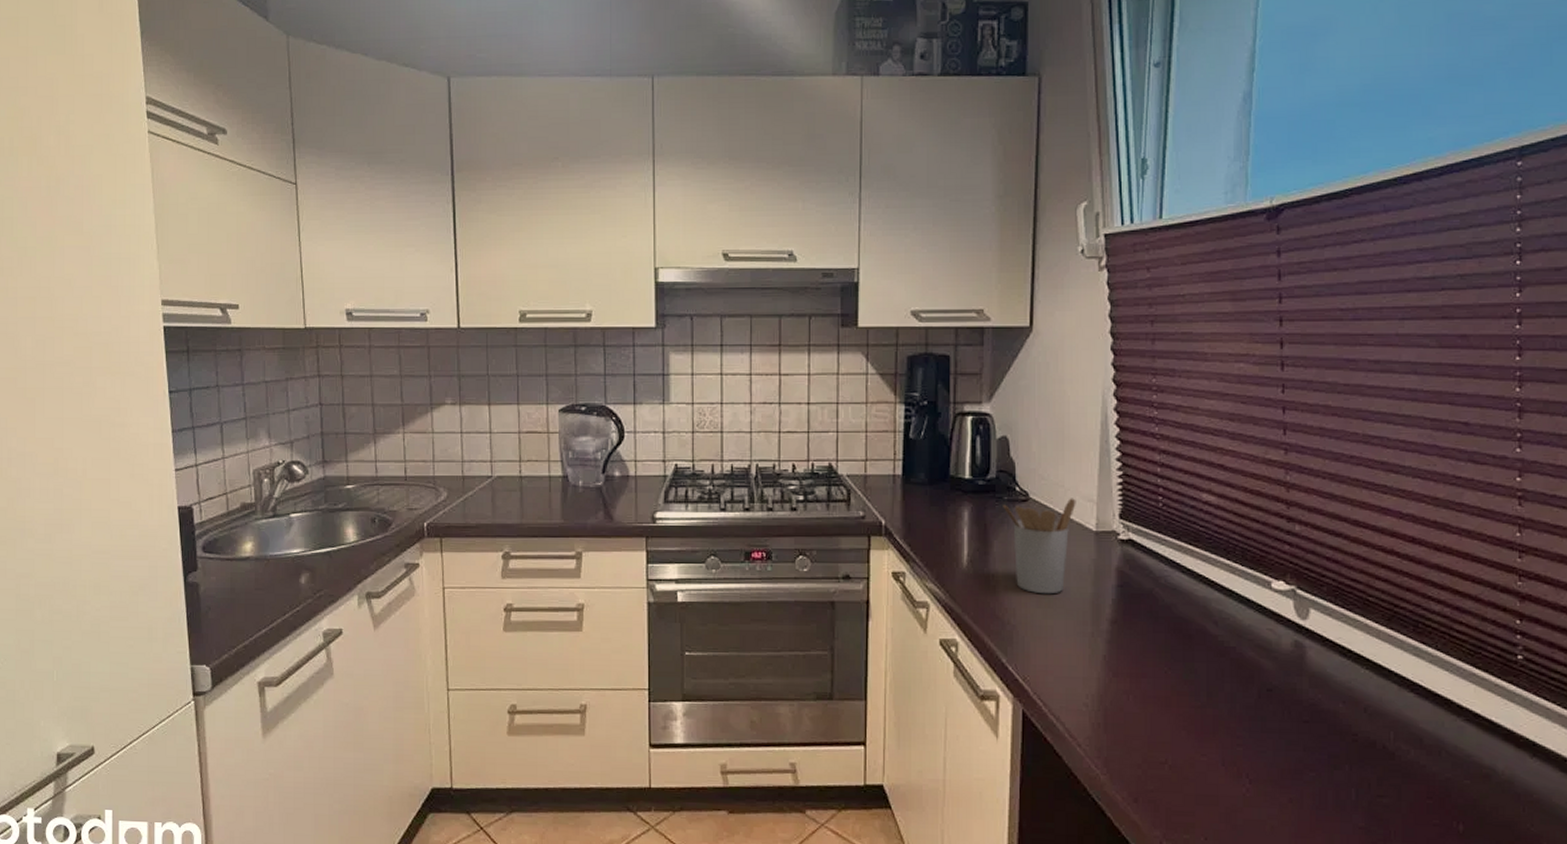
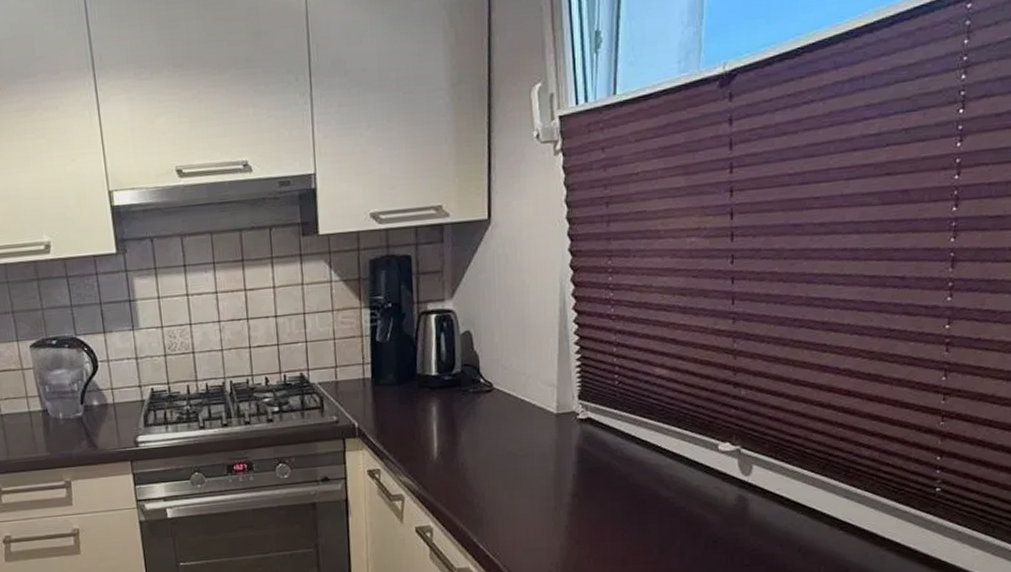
utensil holder: present [1003,498,1076,595] -> none [468,384,538,477]

